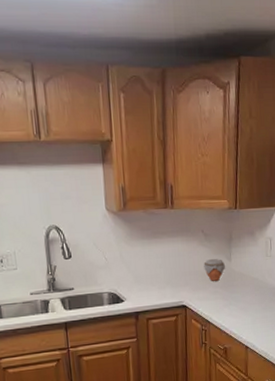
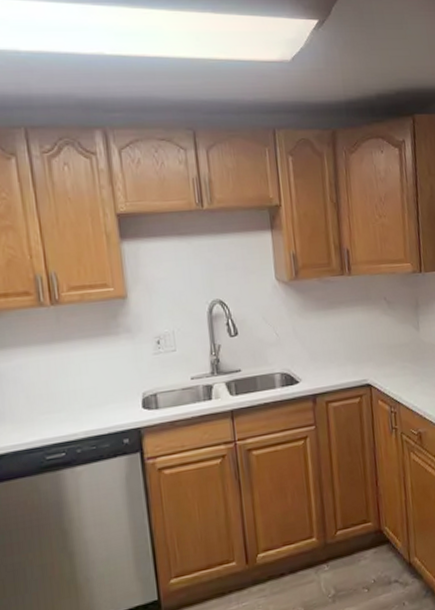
jar: present [204,258,226,281] -> none [388,328,414,355]

